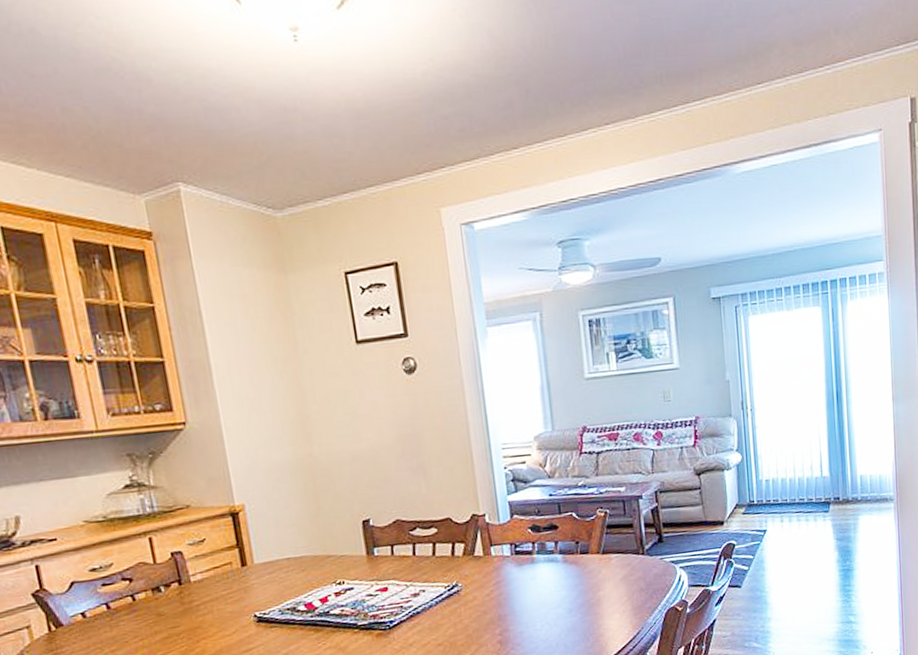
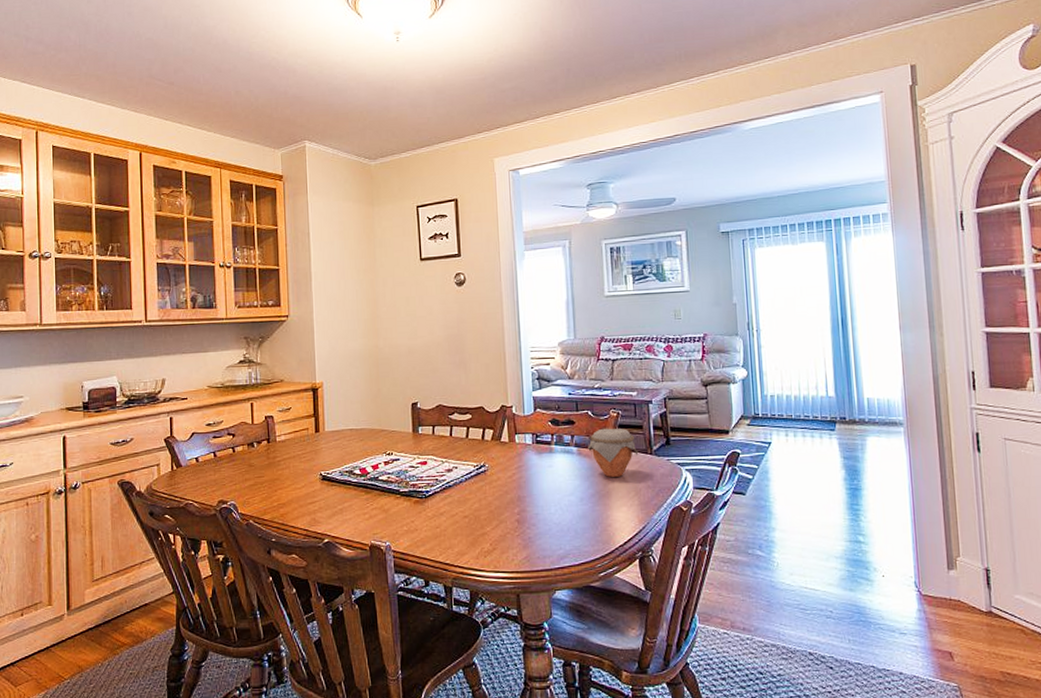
jar: none [574,529,630,584] -> present [588,428,639,478]

